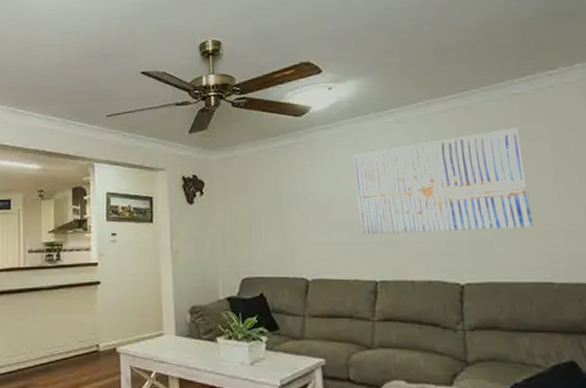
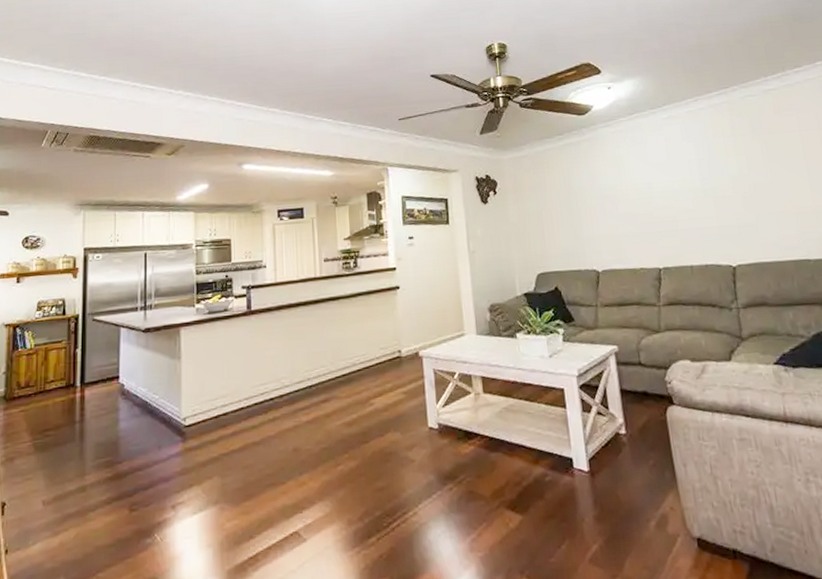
wall art: present [354,127,533,235] -> none [634,120,790,226]

